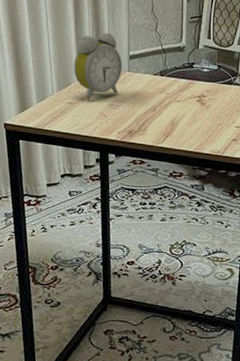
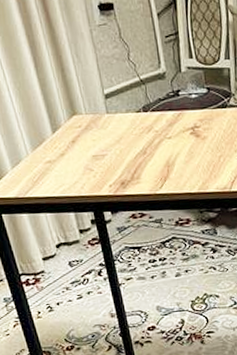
alarm clock: present [73,32,123,101] -> none [43,72,100,156]

